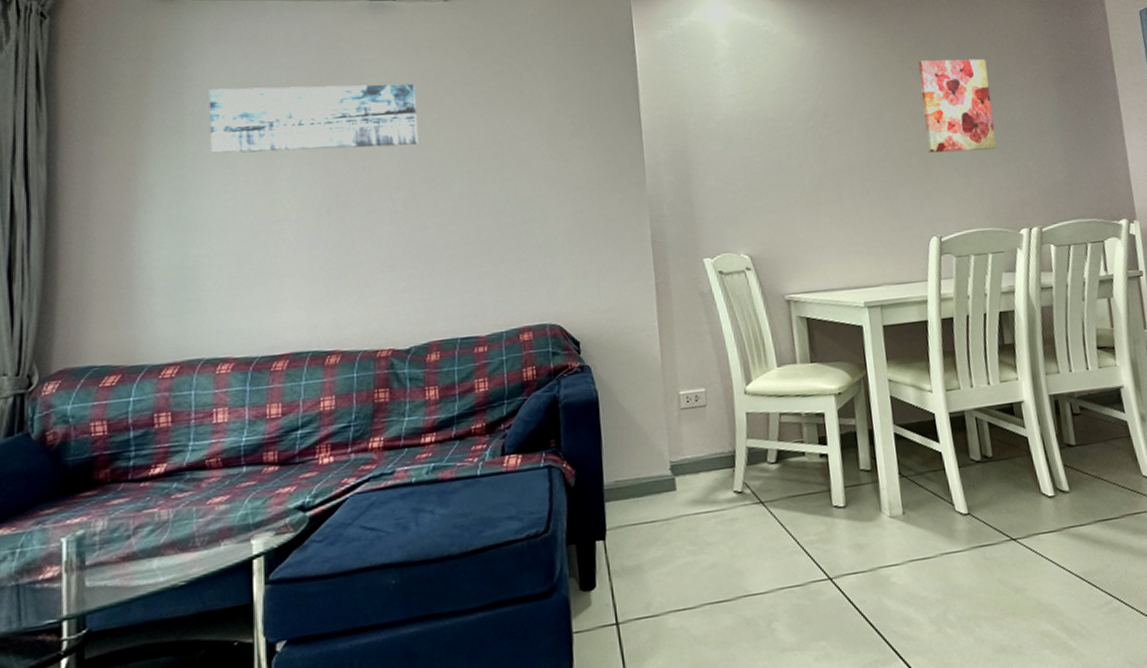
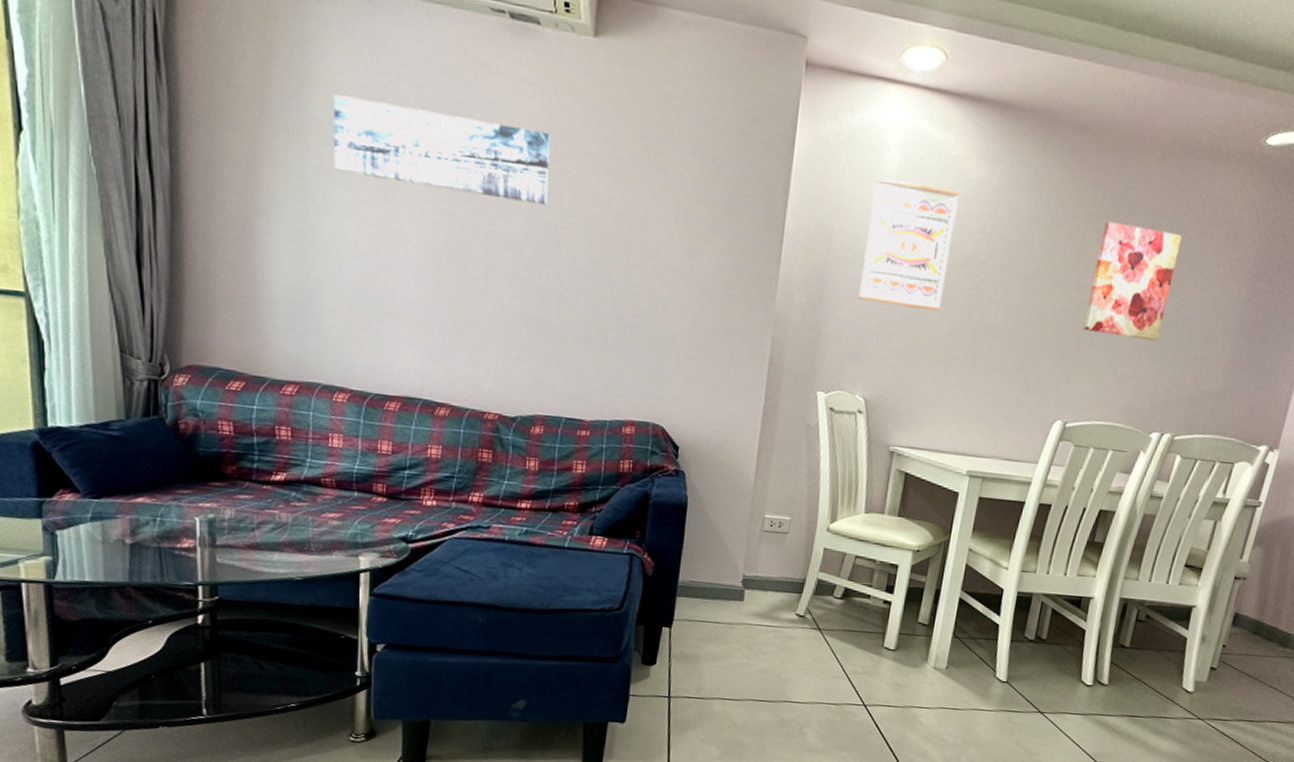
wall art: none [711,61,798,168] -> present [858,176,961,311]

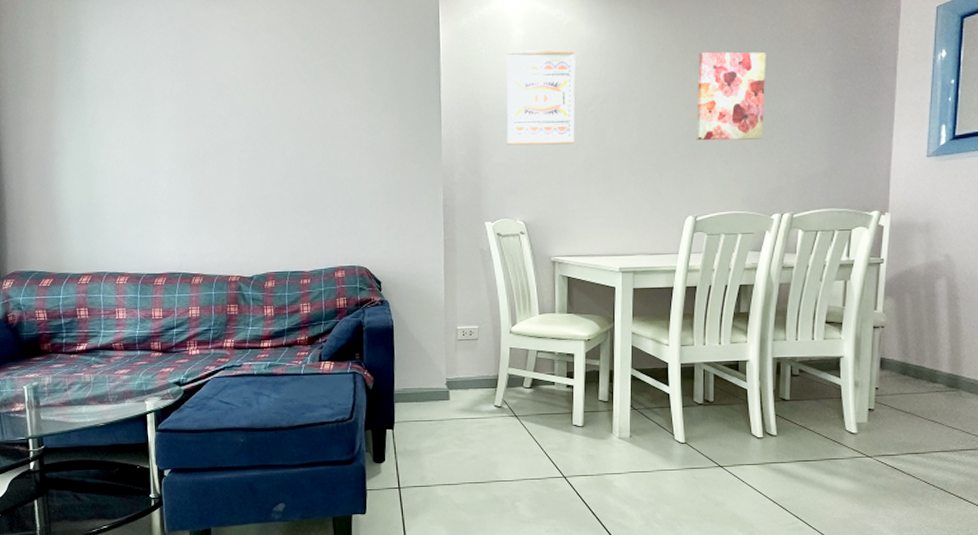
wall art: present [333,94,552,206] -> none [100,61,260,116]

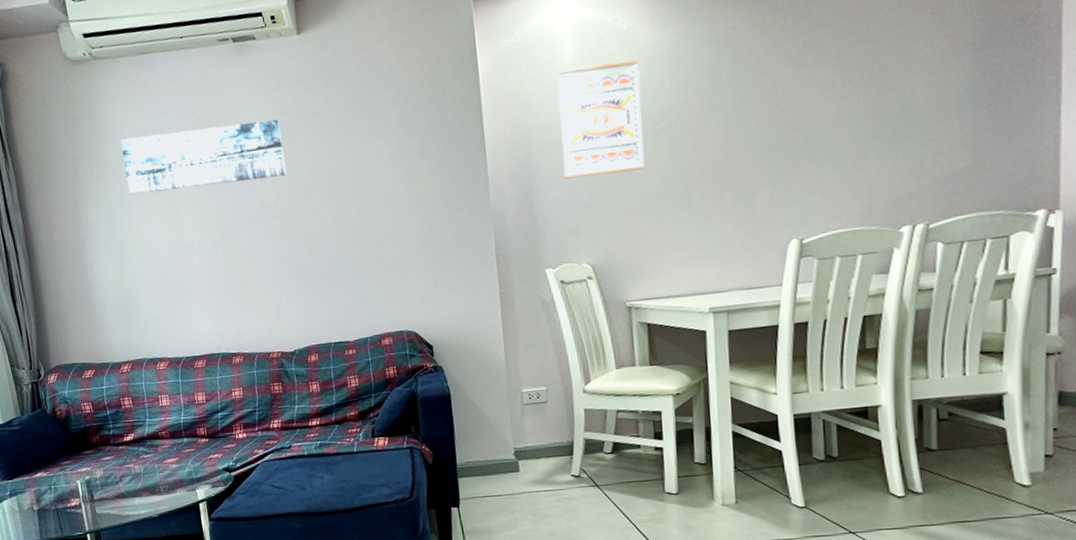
wall art: none [100,61,260,116] -> present [120,119,287,195]
wall art: present [696,52,766,141] -> none [792,30,883,148]

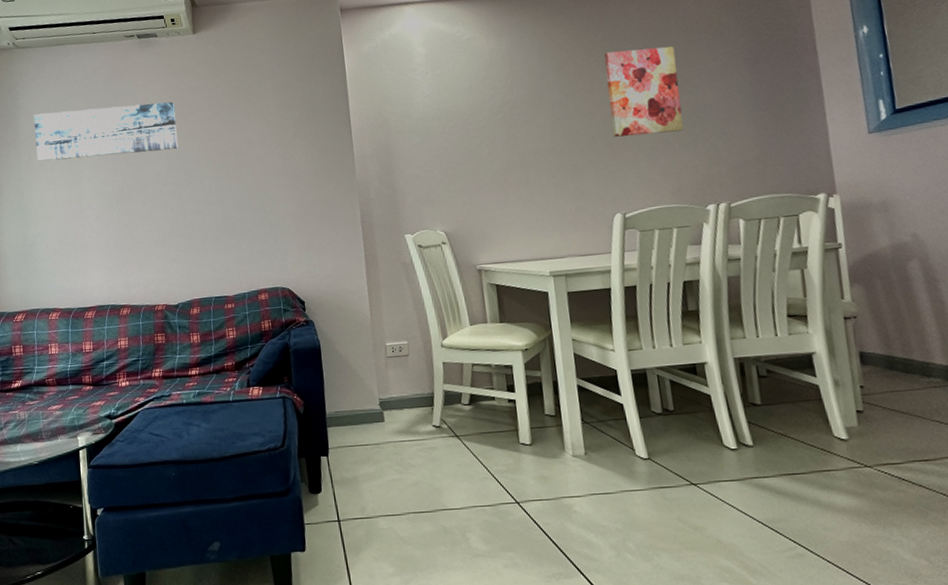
wall art: present [555,59,646,179] -> none [410,63,489,158]
wall art: none [792,30,883,148] -> present [603,46,684,137]

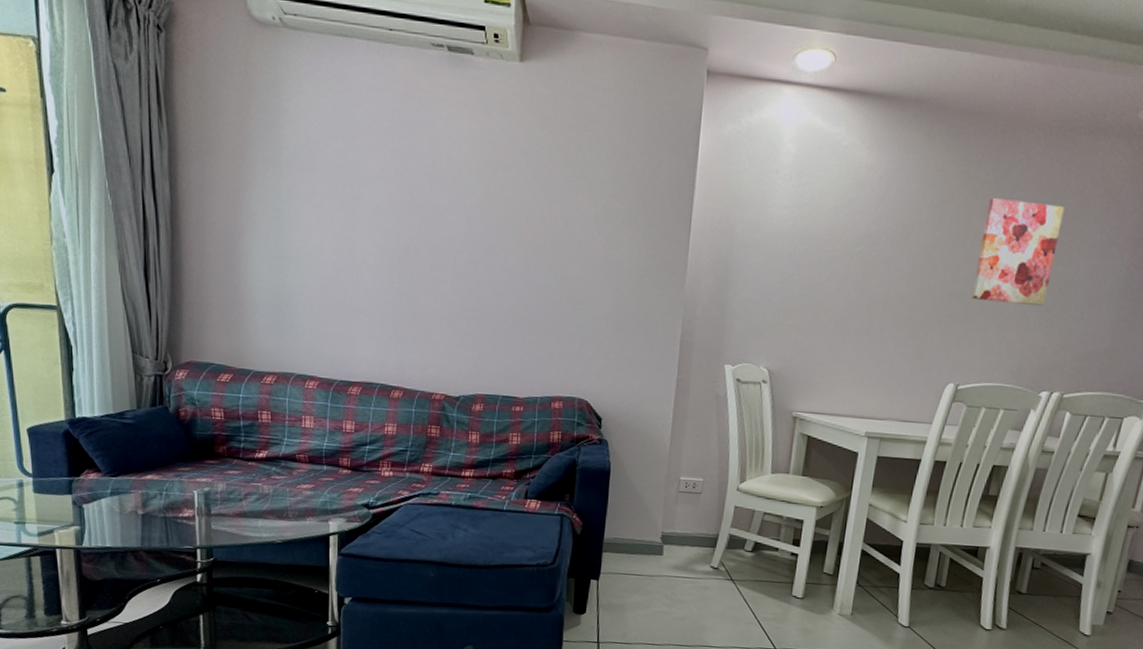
wall art: present [33,101,179,162] -> none [302,126,485,211]

